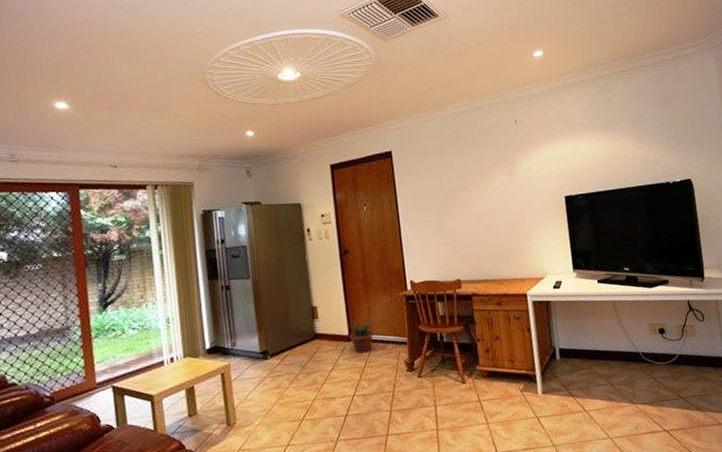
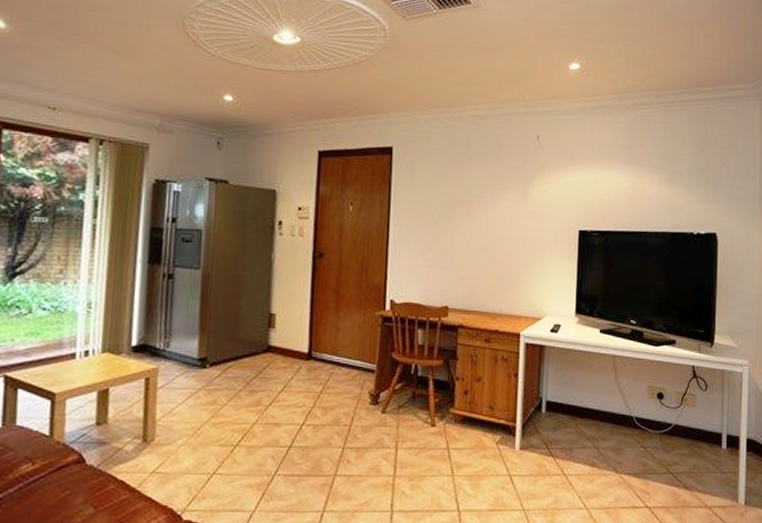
potted plant: present [346,319,376,354] -> none [306,336,343,376]

